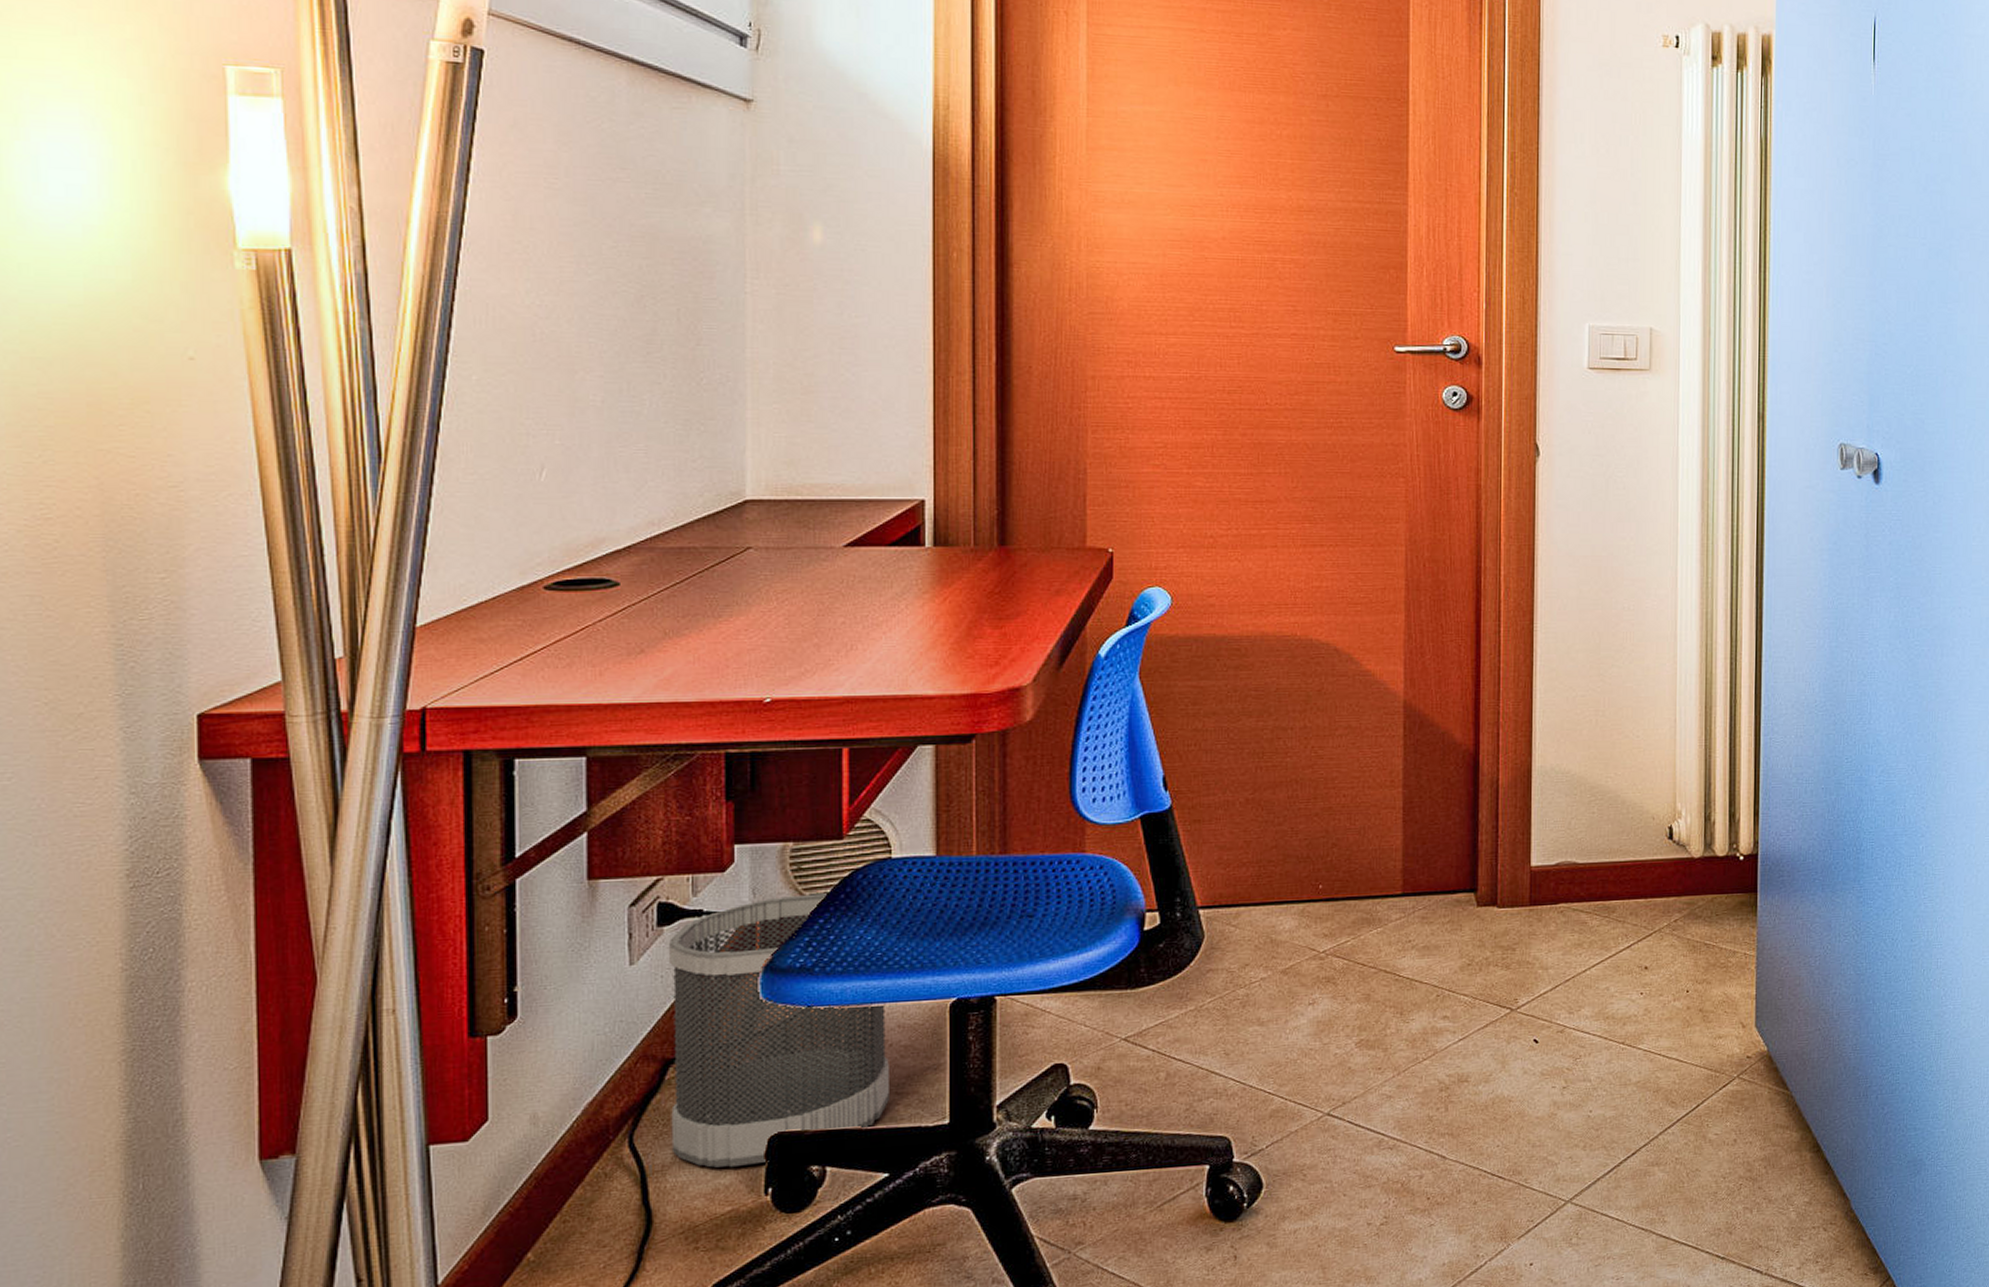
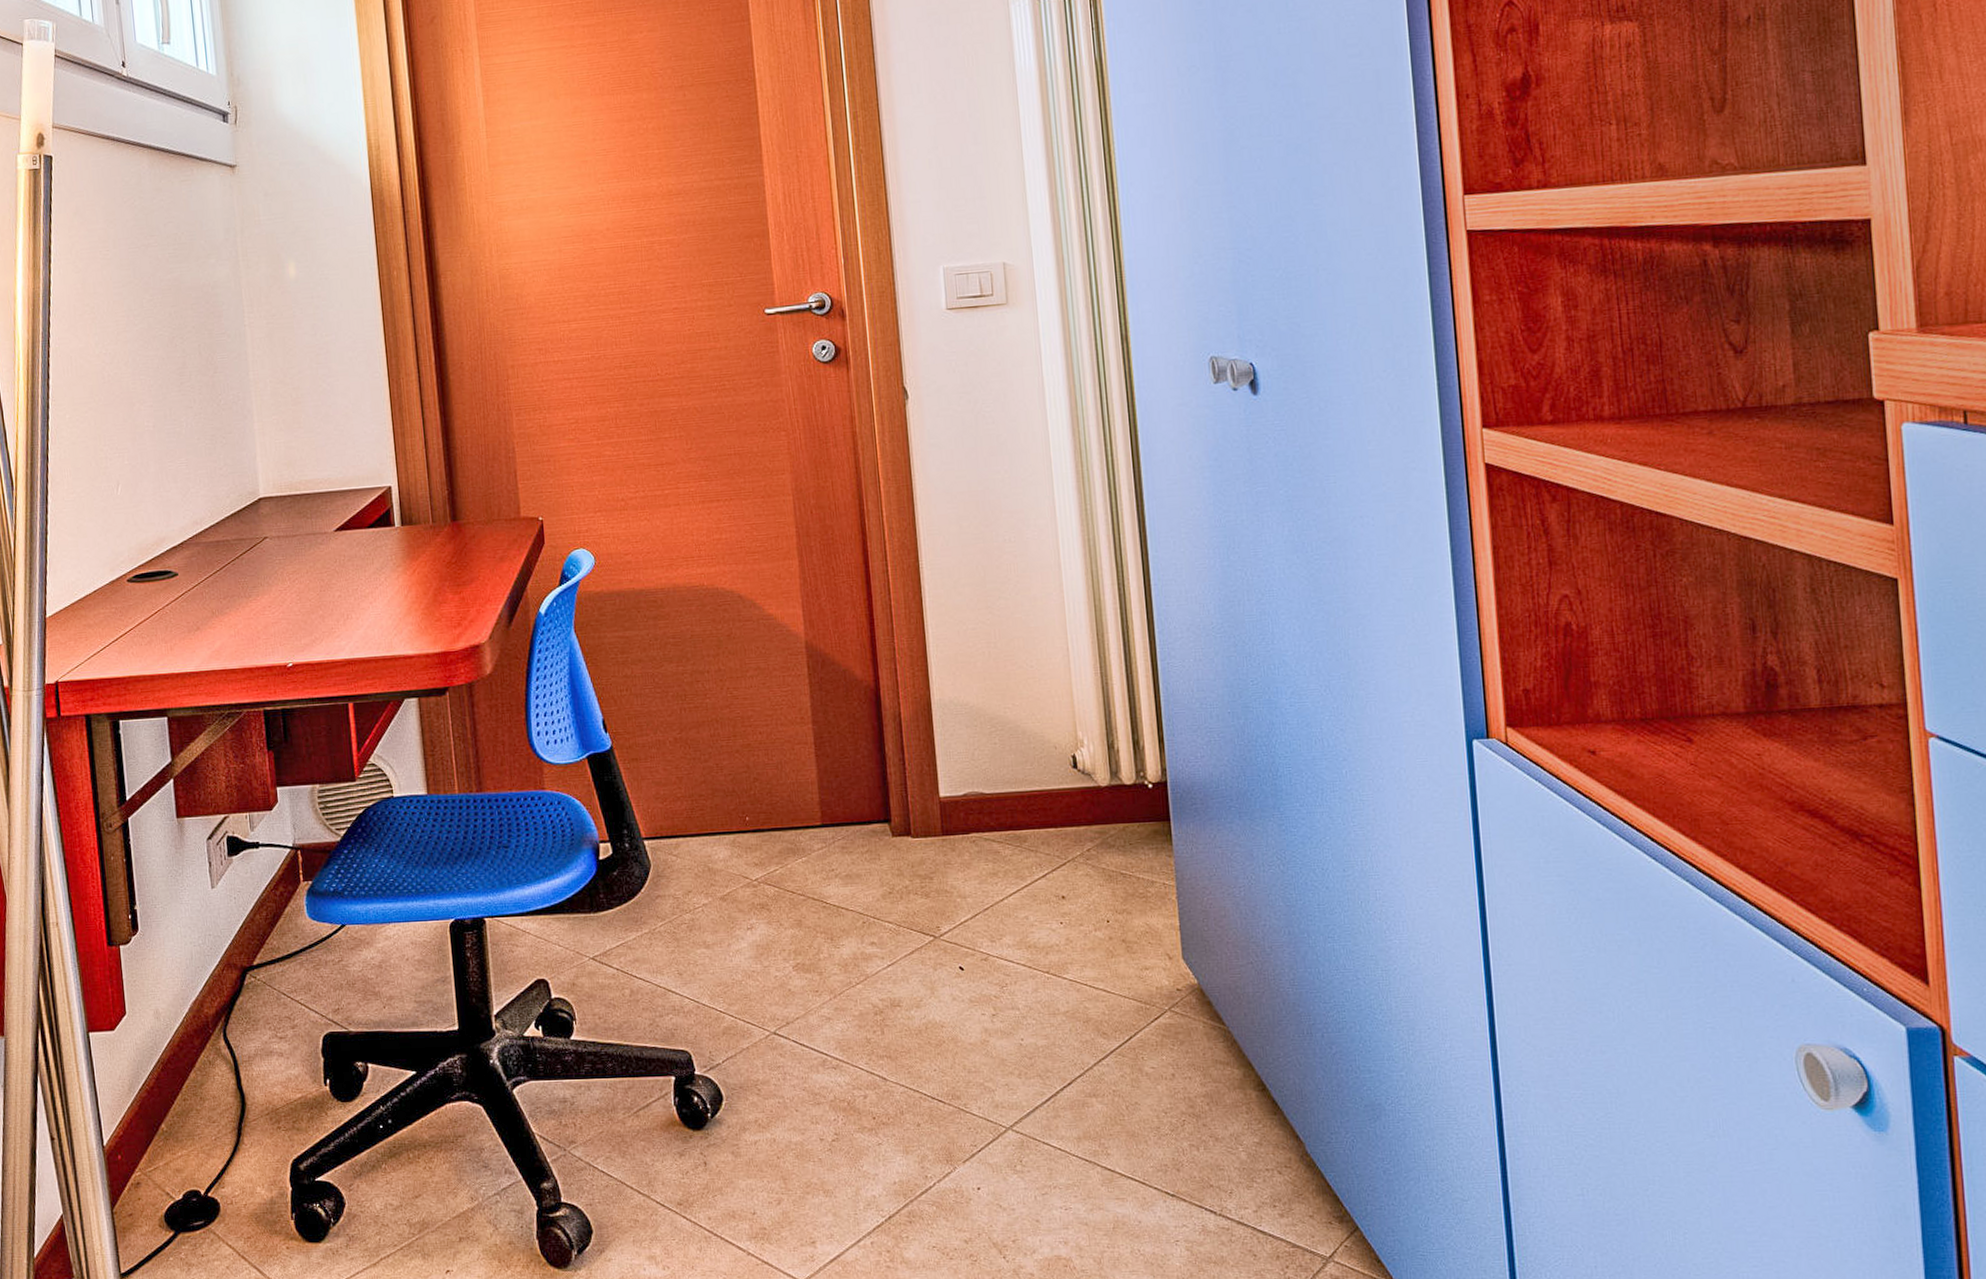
wastebasket: present [668,893,889,1168] -> none [237,828,410,1061]

